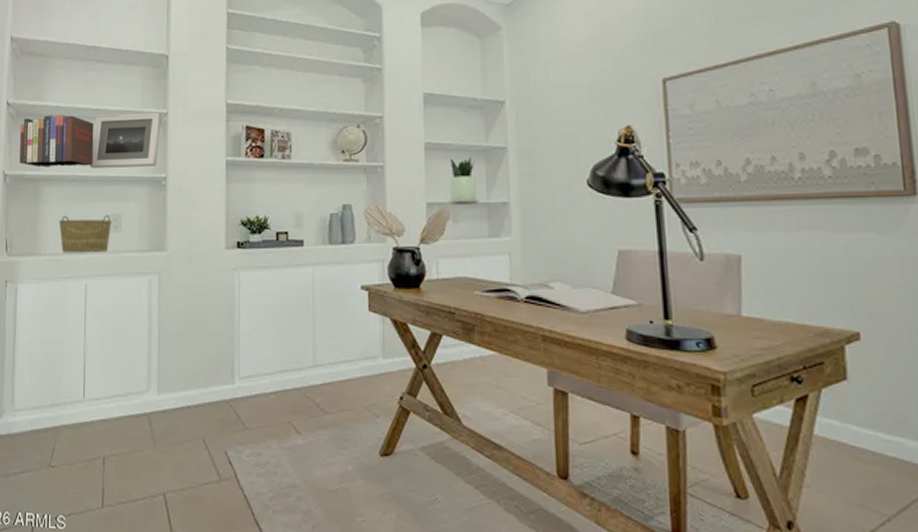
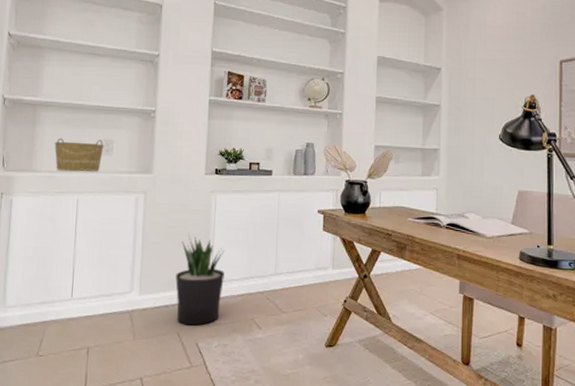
books: present [19,114,94,168] -> none [19,48,91,96]
picture frame: present [89,112,161,168] -> none [85,51,153,100]
planter: none [198,318,254,431] -> present [175,232,225,326]
planter: present [447,157,480,205] -> none [391,111,417,149]

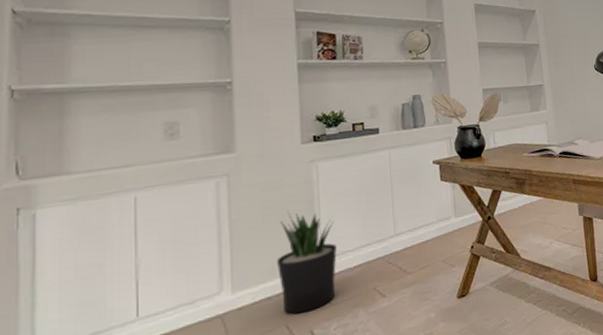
basket: present [54,138,104,173] -> none [94,122,167,168]

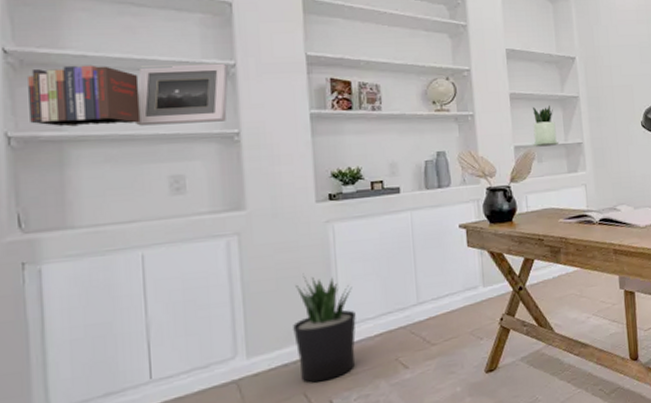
books: none [34,23,140,80] -> present [28,65,141,127]
picture frame: none [135,19,223,78] -> present [136,63,229,126]
planter: none [498,53,523,90] -> present [532,105,560,147]

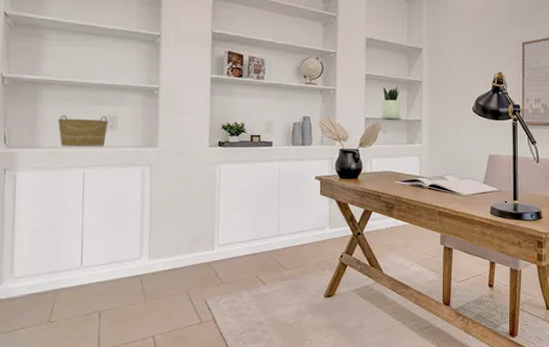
books: present [28,65,141,127] -> none [18,27,92,74]
basket: none [96,176,173,223] -> present [57,115,109,147]
picture frame: present [136,63,229,126] -> none [87,31,155,78]
planter: present [293,273,356,383] -> none [184,200,230,285]

